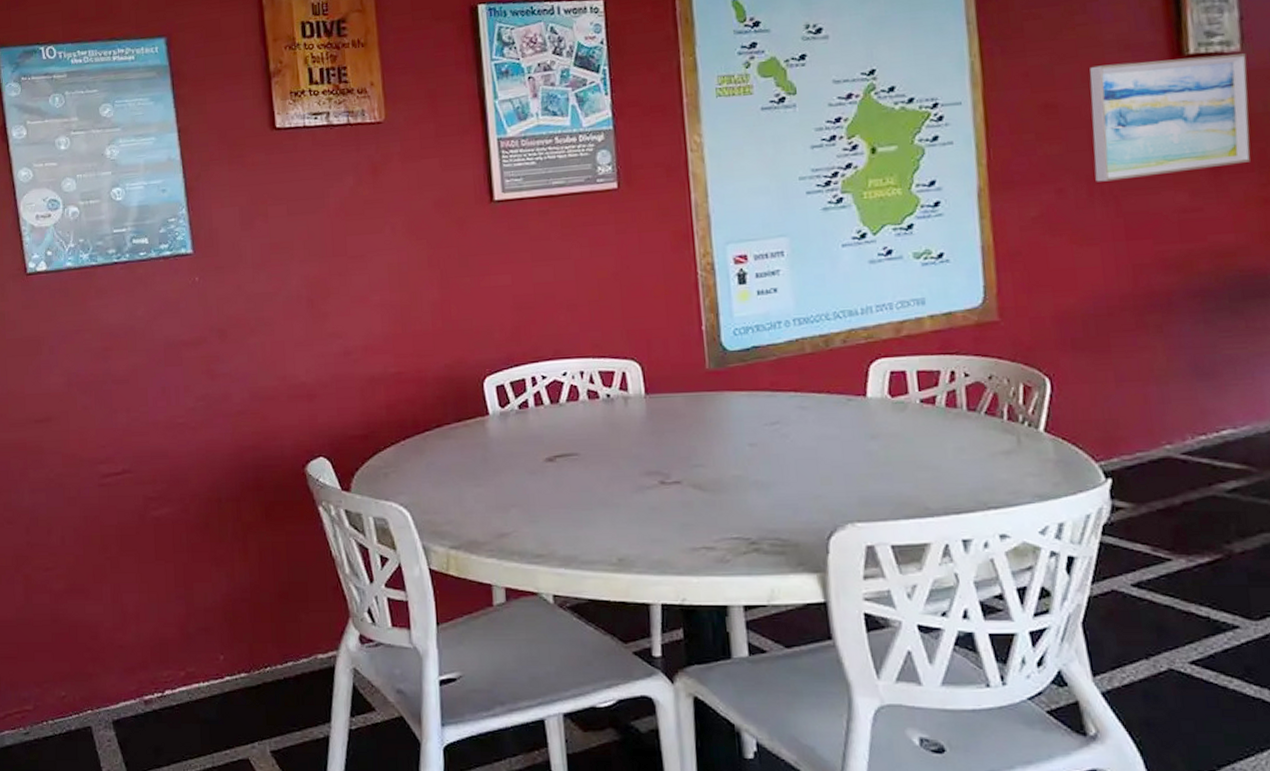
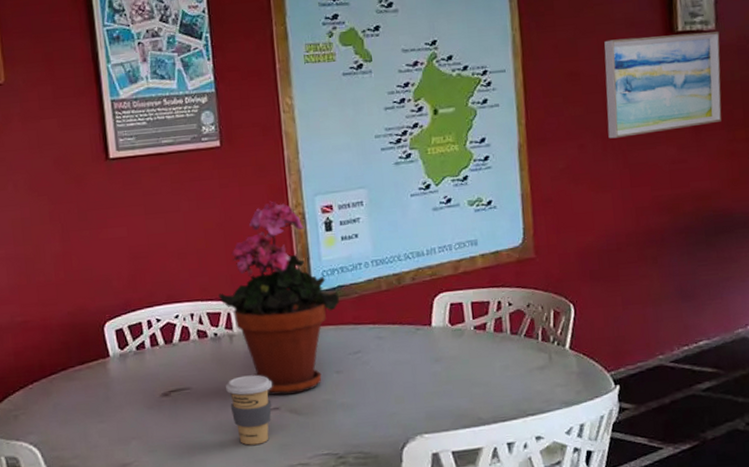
potted plant: none [612,249,755,468] -> present [218,200,340,395]
coffee cup: none [619,443,674,522] -> present [226,375,273,445]

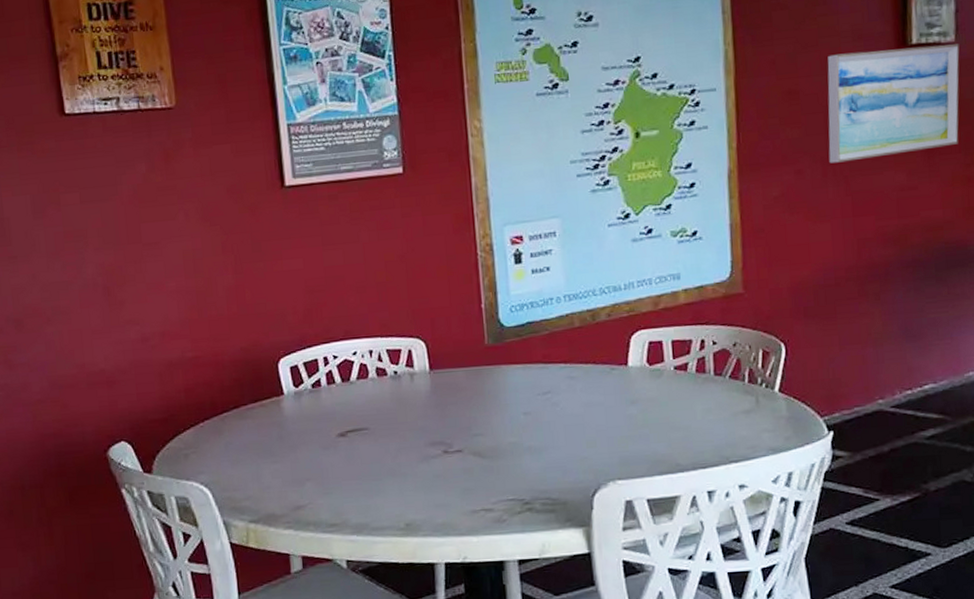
potted plant: present [218,200,340,395] -> none [399,231,529,437]
coffee cup: present [226,375,273,445] -> none [406,415,456,489]

